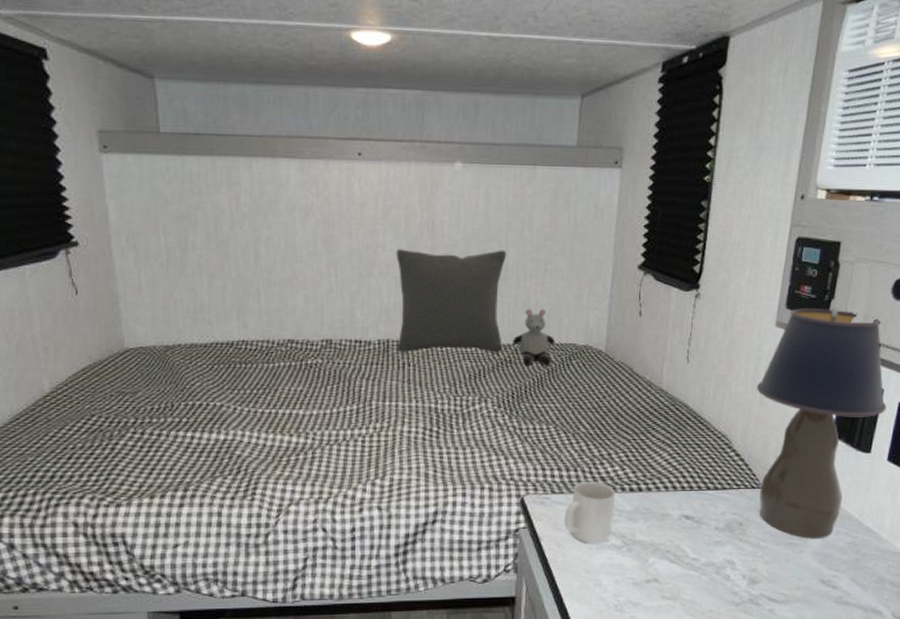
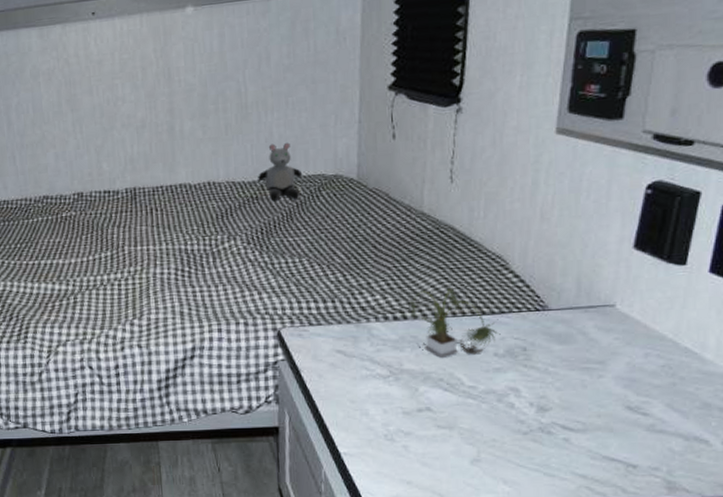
pillow: present [396,249,507,353] -> none [135,87,248,199]
mug: present [563,481,616,544] -> none [323,311,379,375]
plant: none [645,462,721,530] -> present [410,287,499,358]
table lamp: present [756,307,887,539] -> none [535,105,706,362]

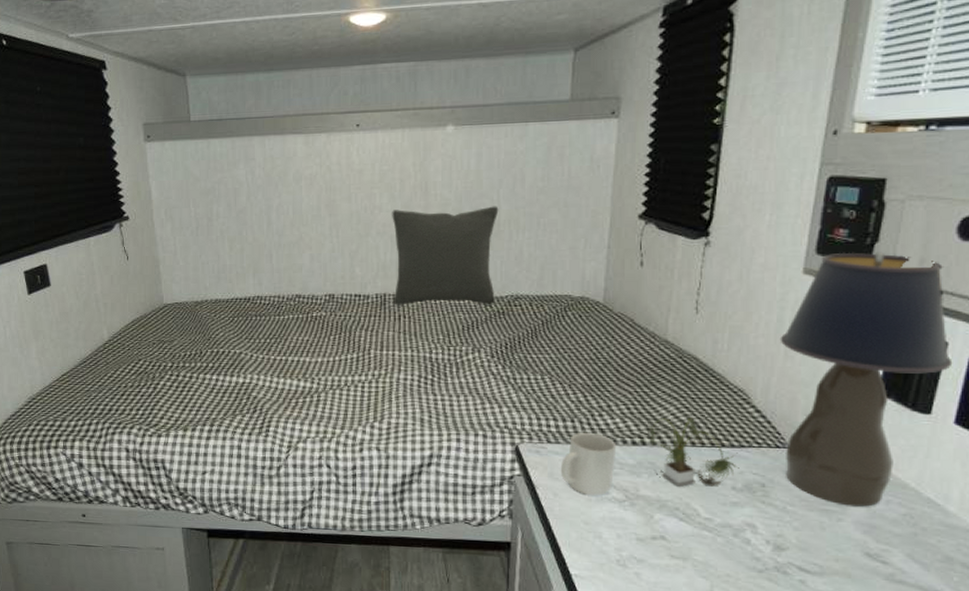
pillow: none [135,87,248,199] -> present [392,206,499,306]
stuffed animal: present [258,142,303,201] -> none [506,261,550,317]
mug: none [323,311,379,375] -> present [560,432,617,496]
table lamp: none [535,105,706,362] -> present [780,251,953,507]

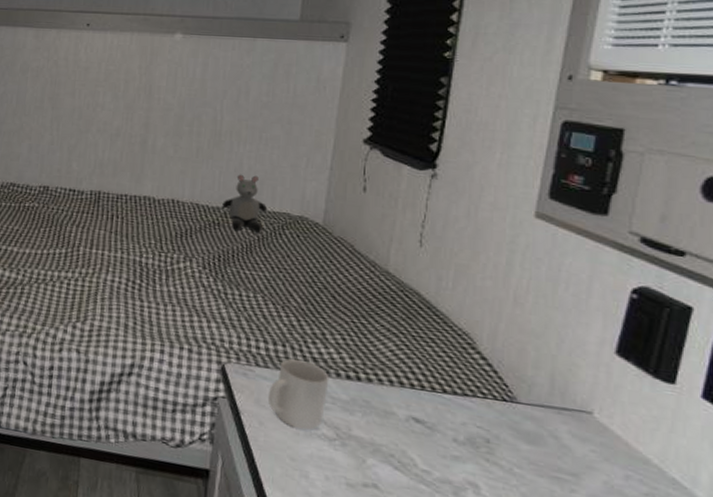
pillow: present [392,206,499,306] -> none [107,109,221,214]
stuffed animal: none [506,261,550,317] -> present [222,174,268,233]
plant: present [649,416,738,487] -> none [365,353,460,436]
table lamp: present [780,251,953,507] -> none [509,199,699,480]

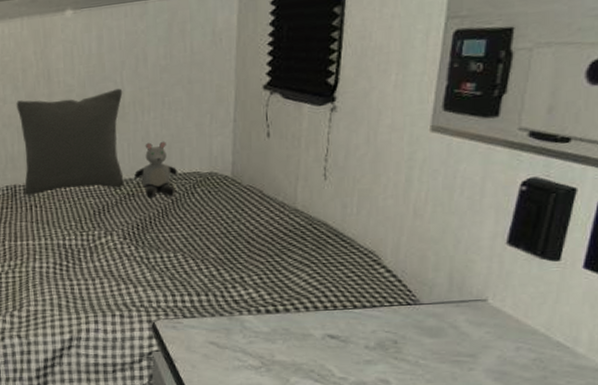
pillow: none [107,109,221,214] -> present [16,88,124,196]
mug: present [267,358,330,431] -> none [197,304,251,365]

